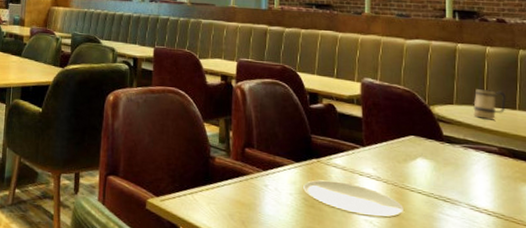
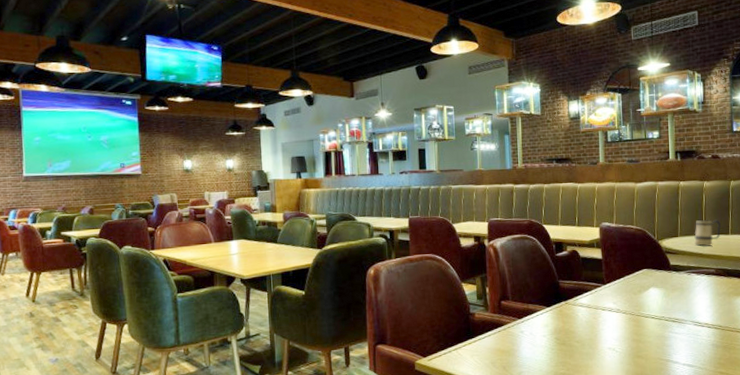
plate: present [303,180,405,219] -> none [555,318,641,346]

